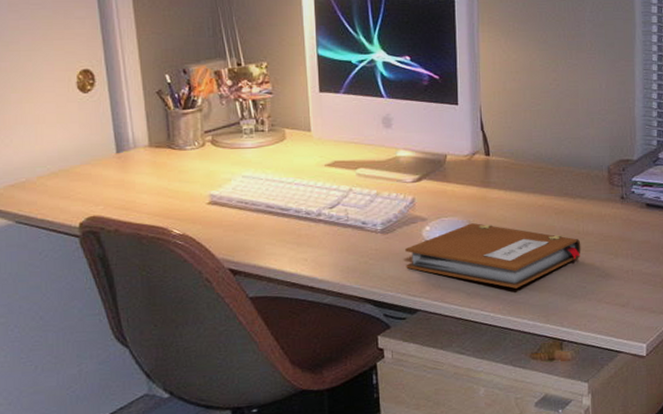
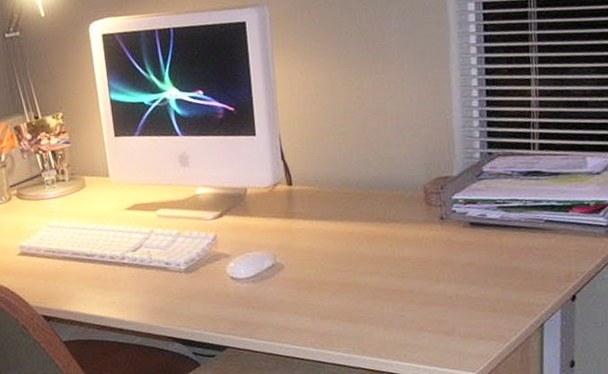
notebook: present [405,223,581,289] -> none [210,256,398,321]

